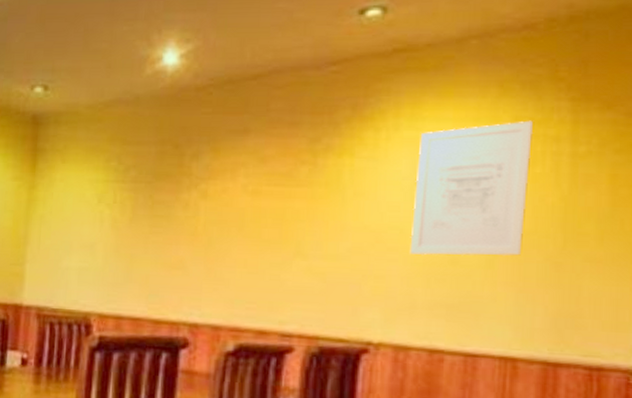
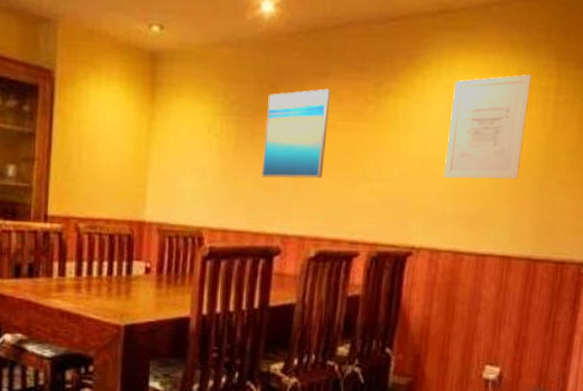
wall art: none [164,148,252,256] -> present [262,88,331,179]

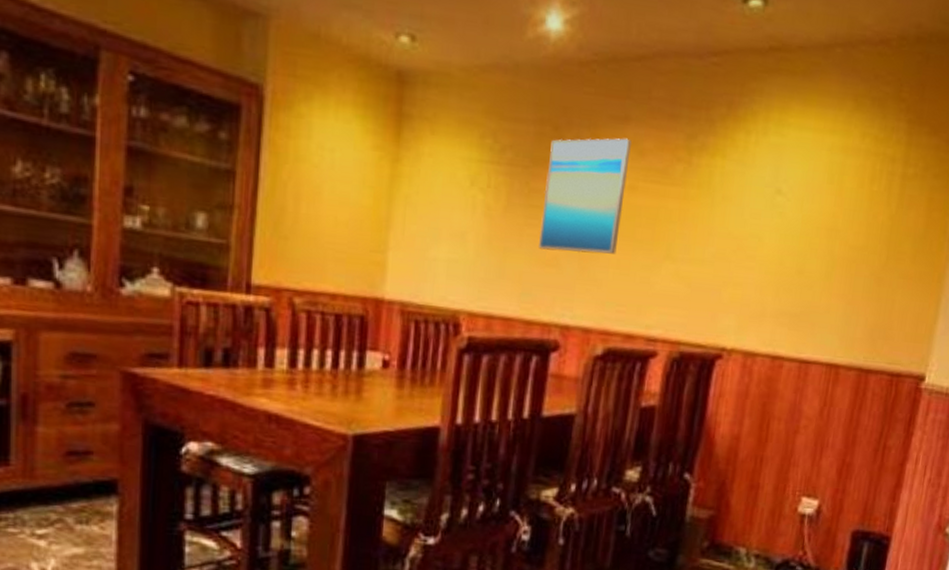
wall art: present [443,74,531,179] -> none [764,138,877,270]

